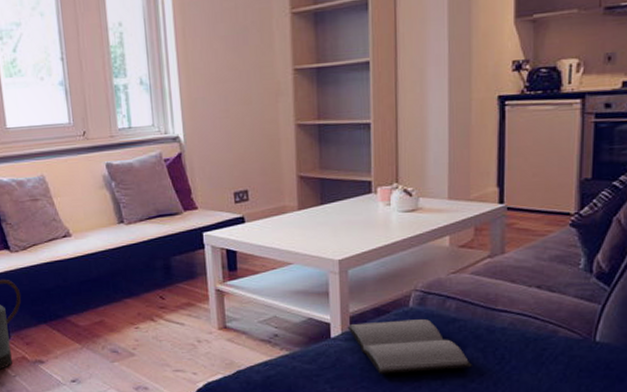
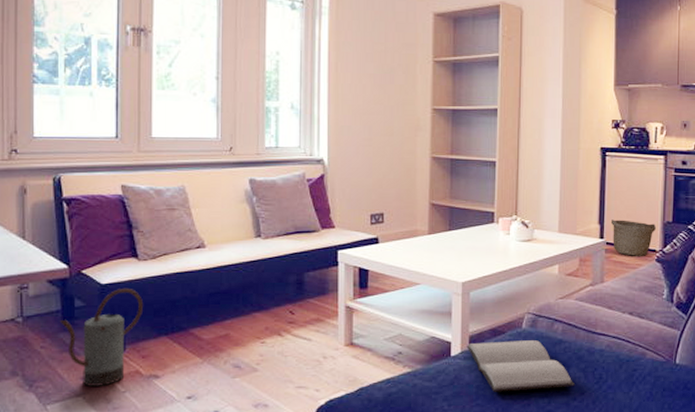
basket: none [512,180,570,222] -> present [610,219,656,256]

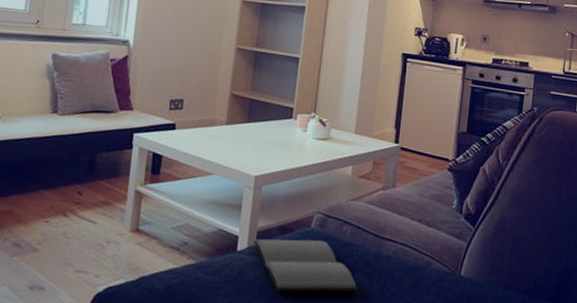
basket: present [610,219,656,256] -> none [406,125,450,164]

